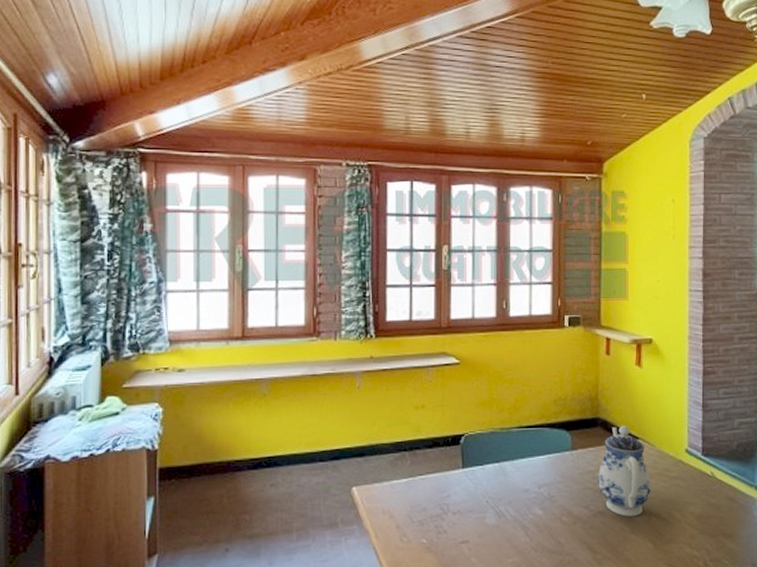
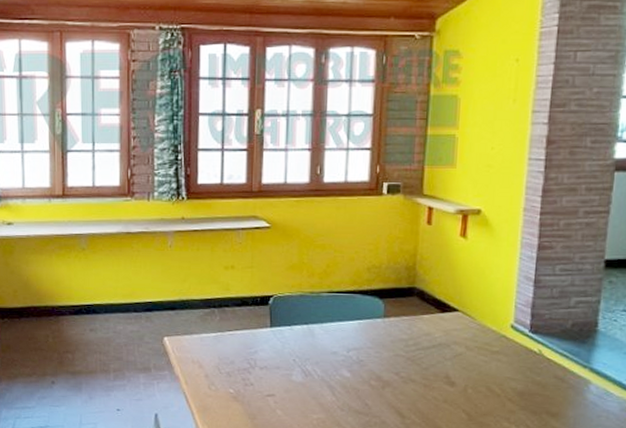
teapot: present [598,425,652,517] -> none [410,296,470,386]

